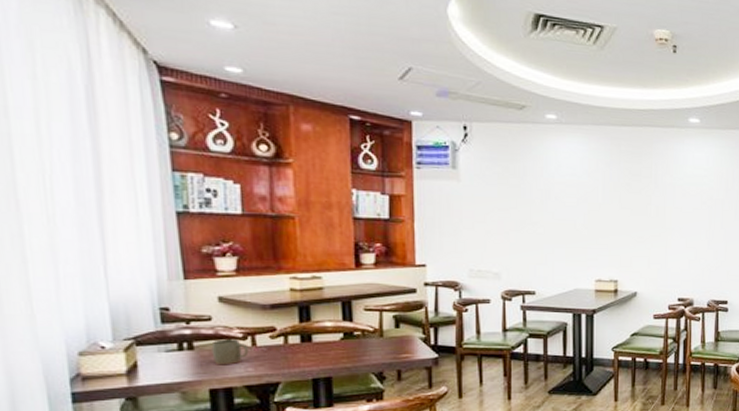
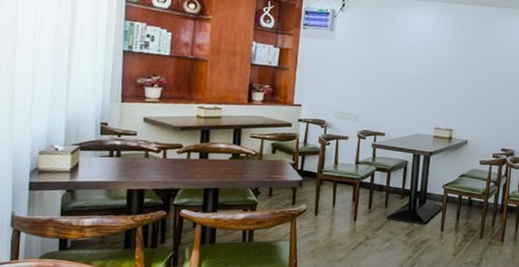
mug: present [211,339,249,365] -> none [133,150,160,172]

